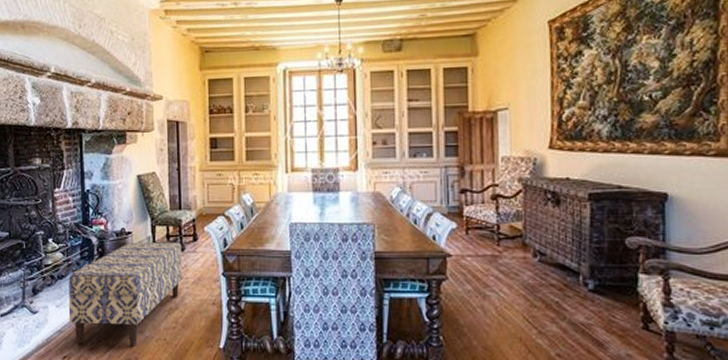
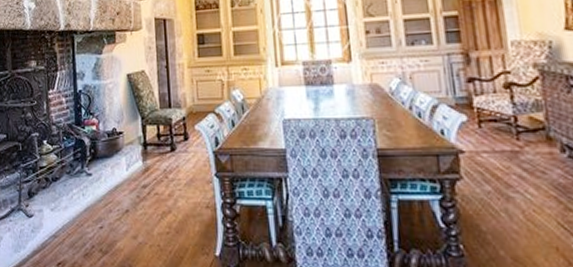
bench: present [68,242,183,346] -> none [62,142,175,253]

